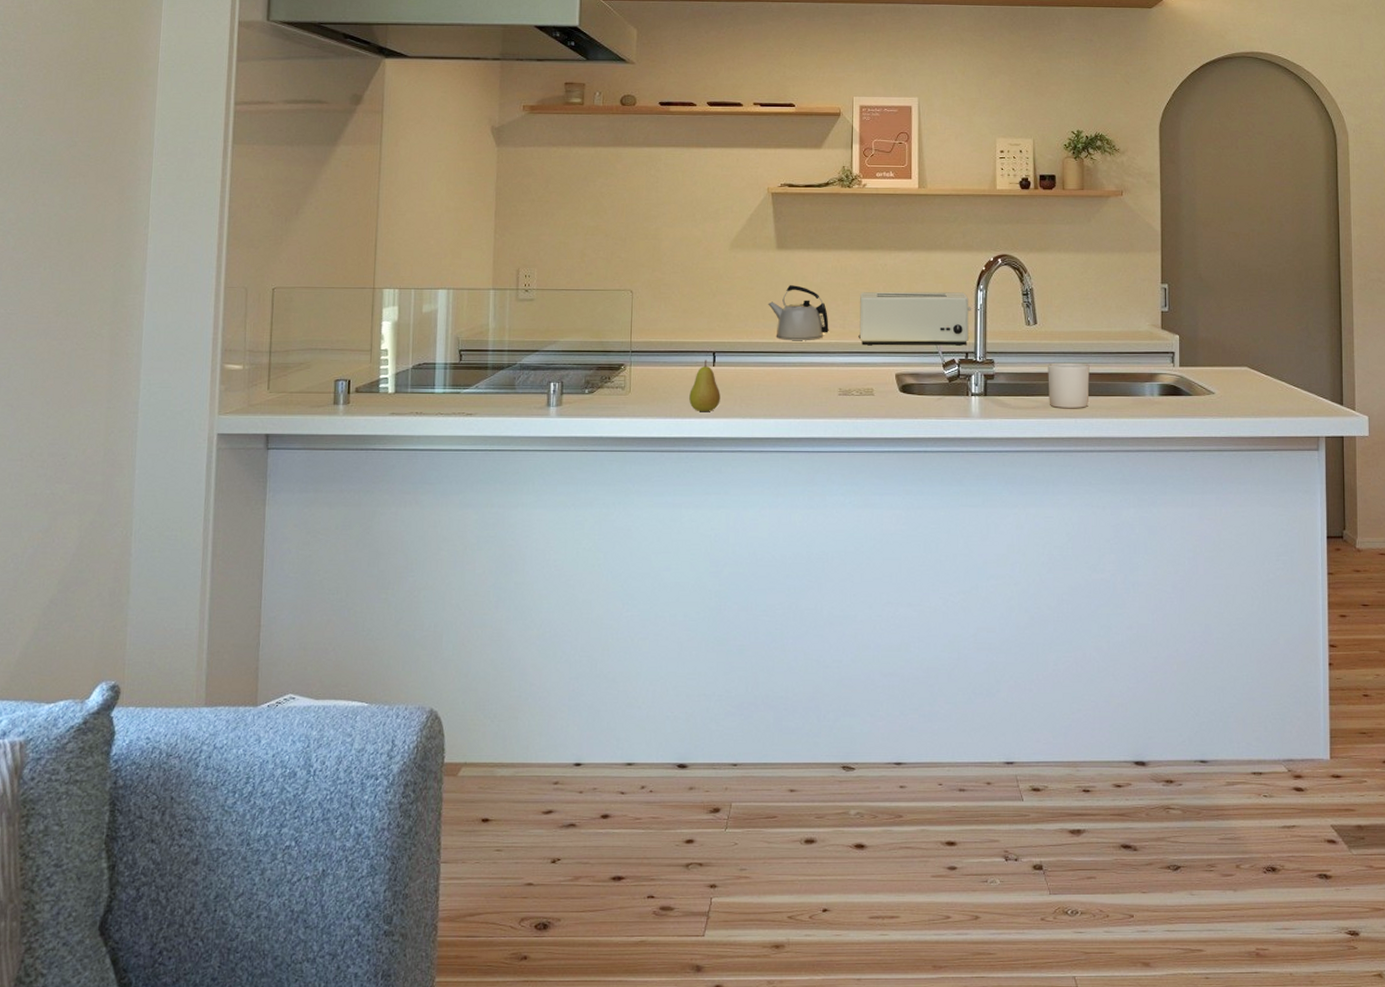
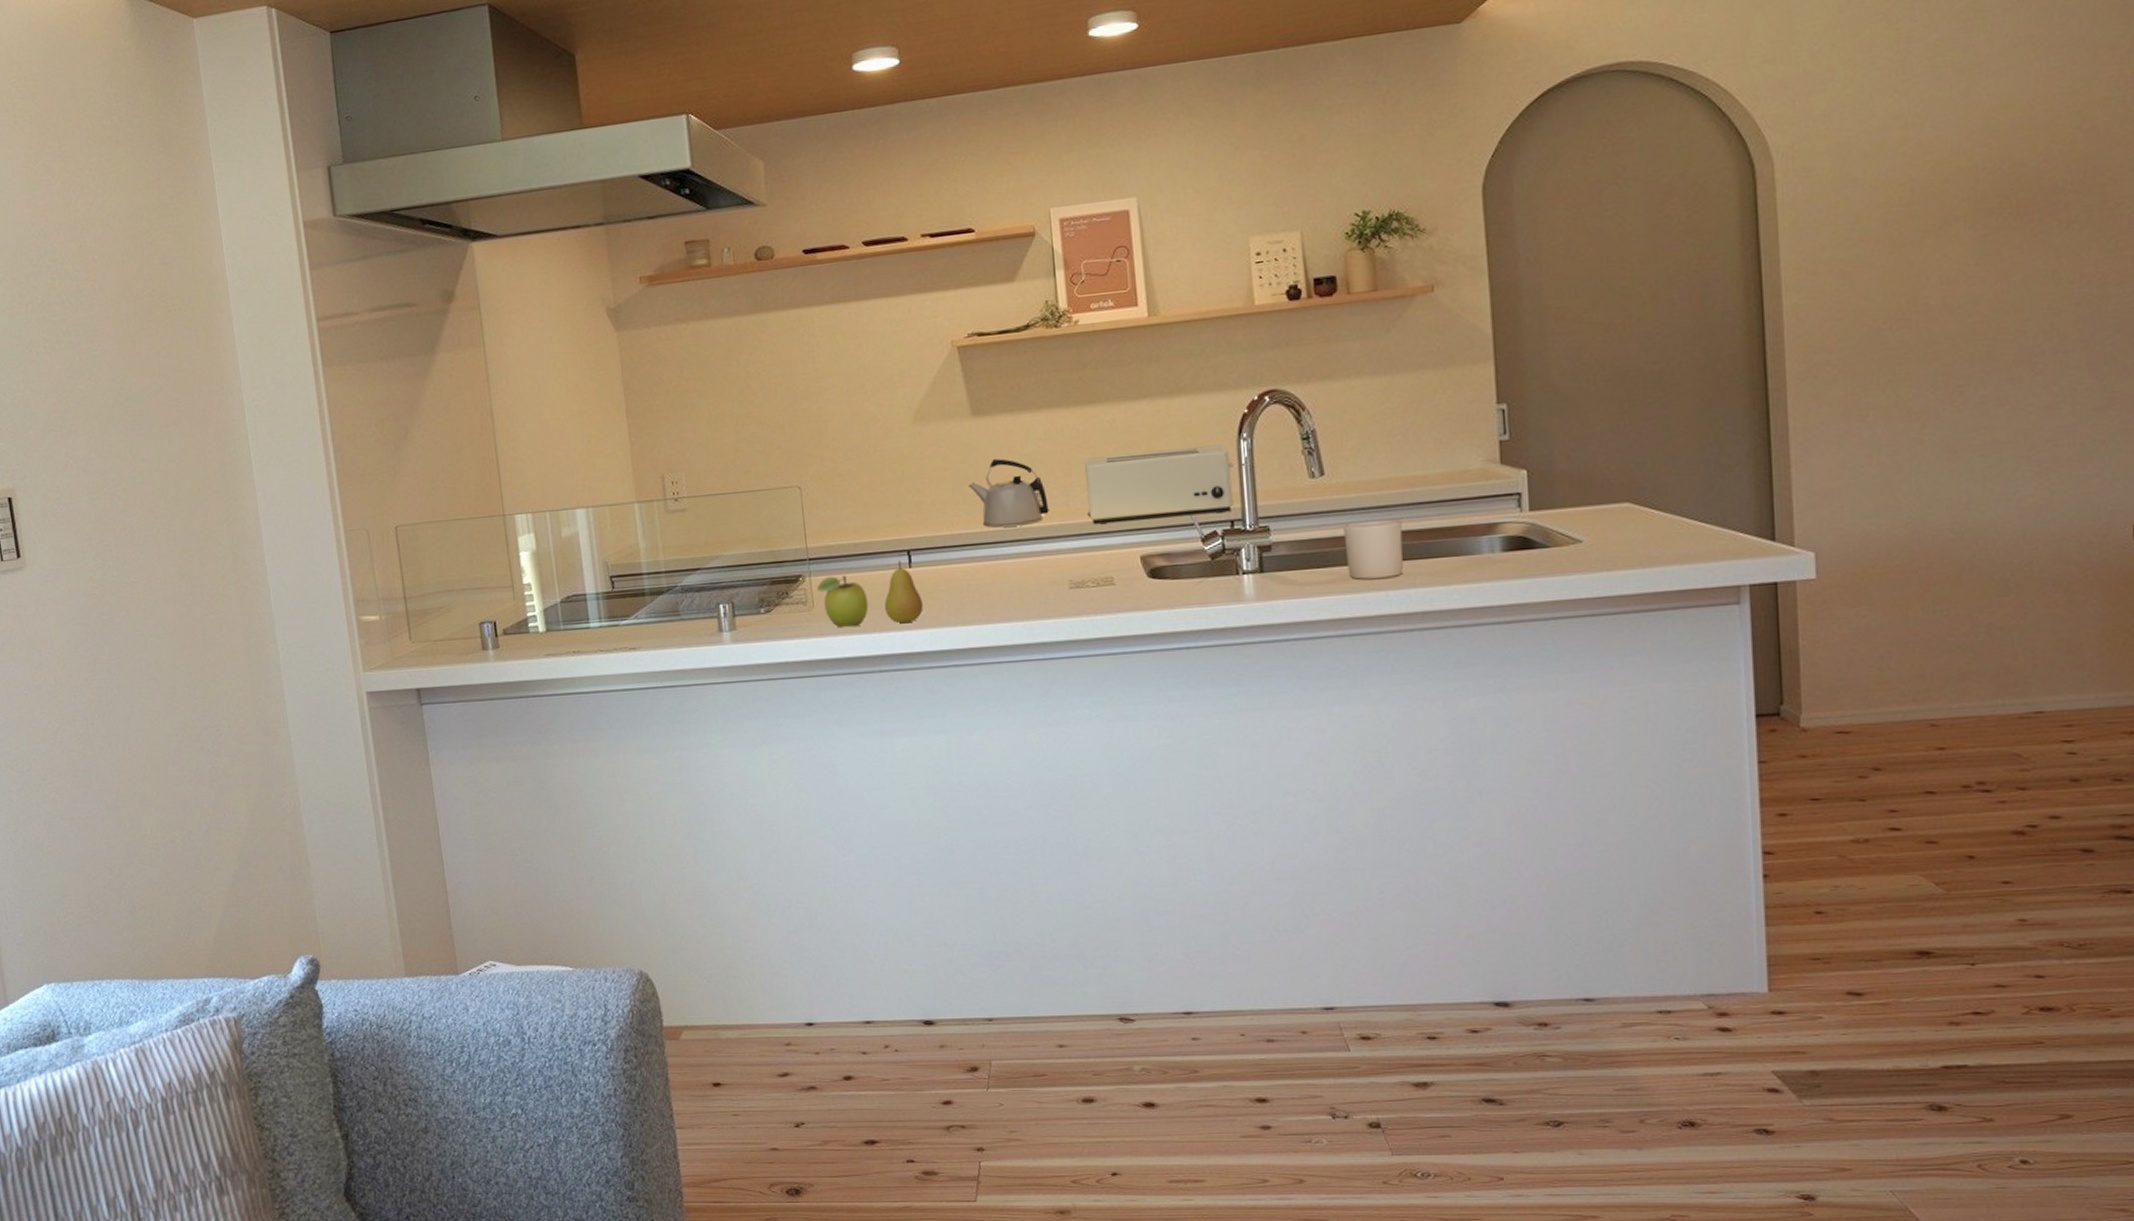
fruit: none [635,367,676,412] -> present [817,575,869,629]

